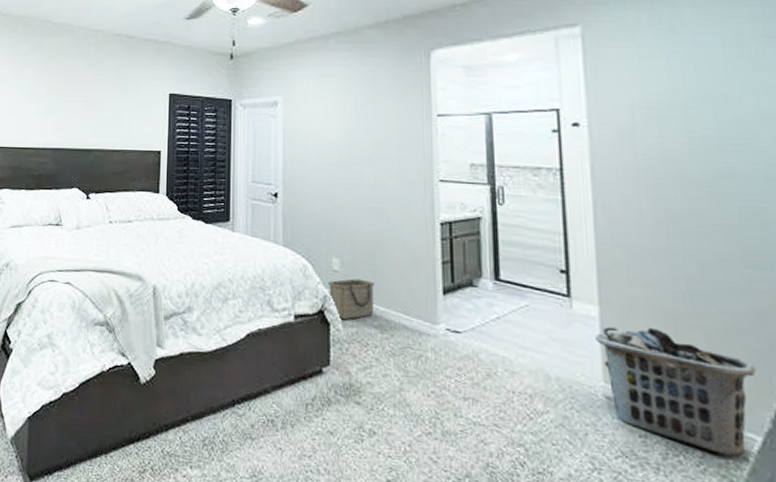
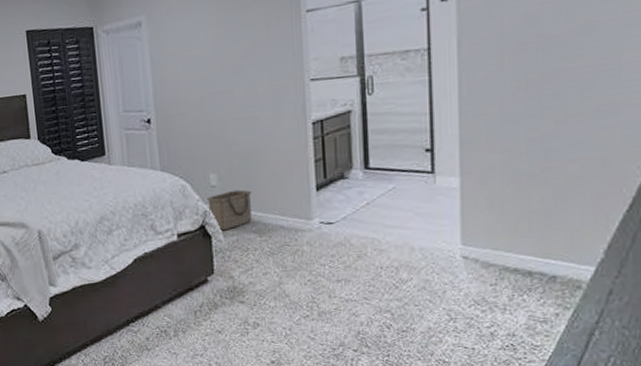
clothes hamper: present [595,327,756,458] -> none [456,188,595,288]

